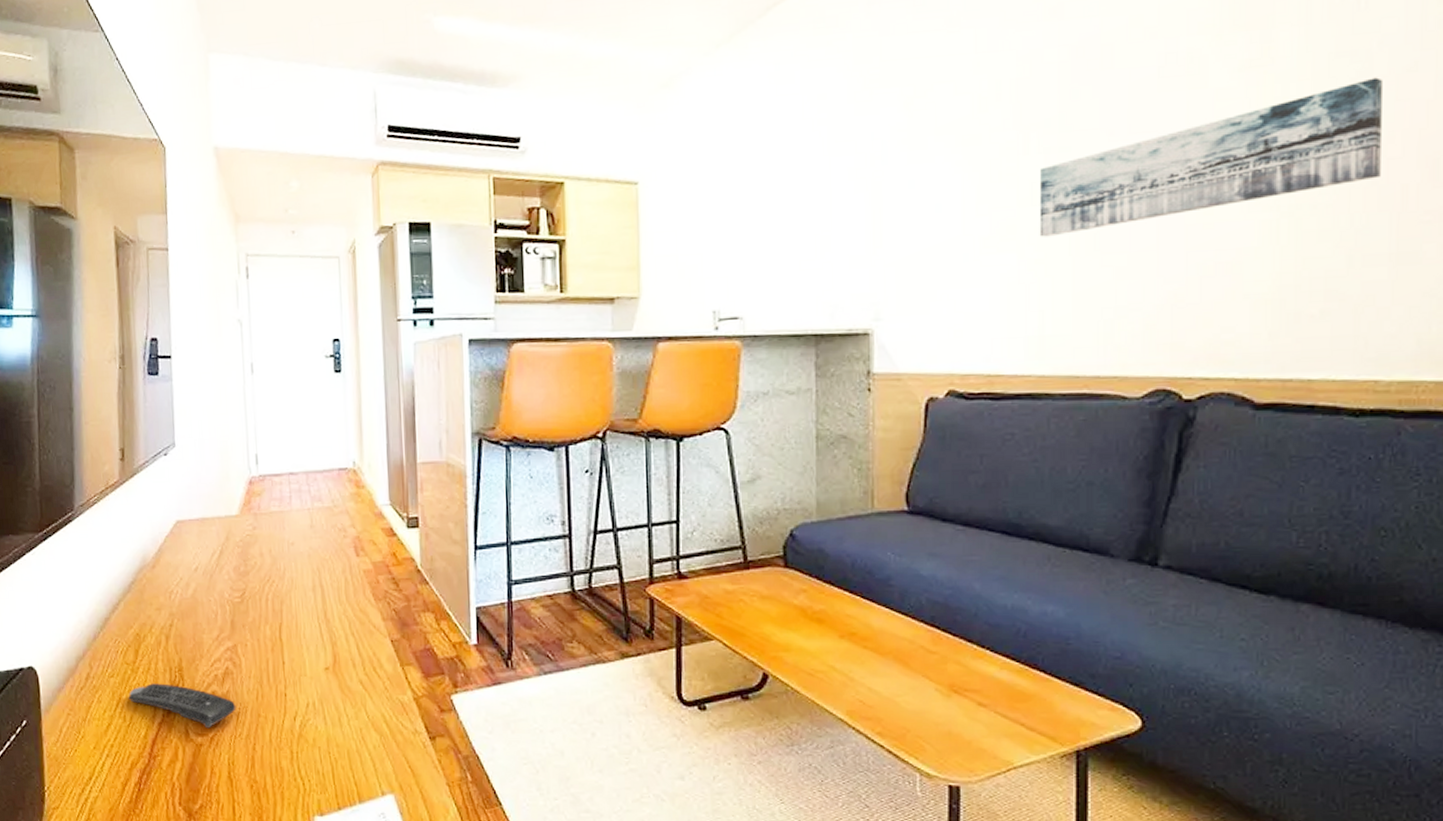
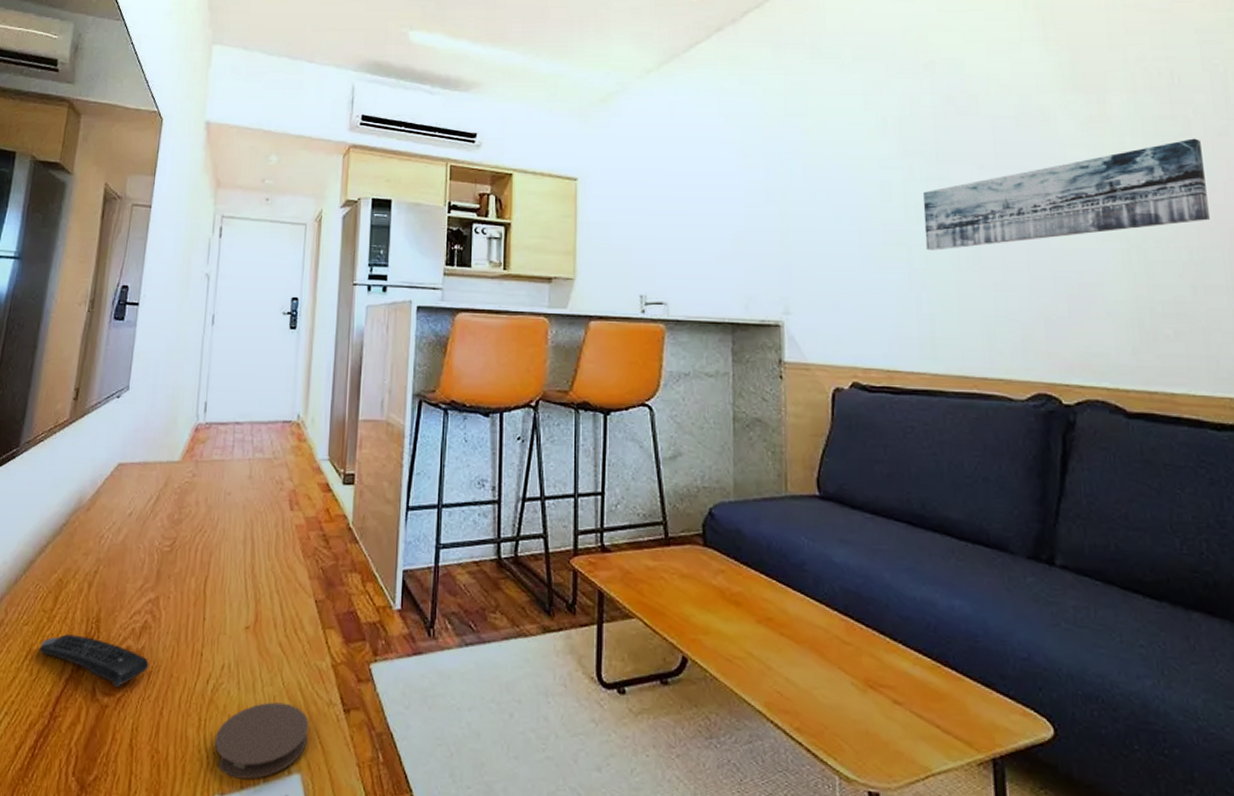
coaster: none [308,734,397,801] -> present [214,702,308,780]

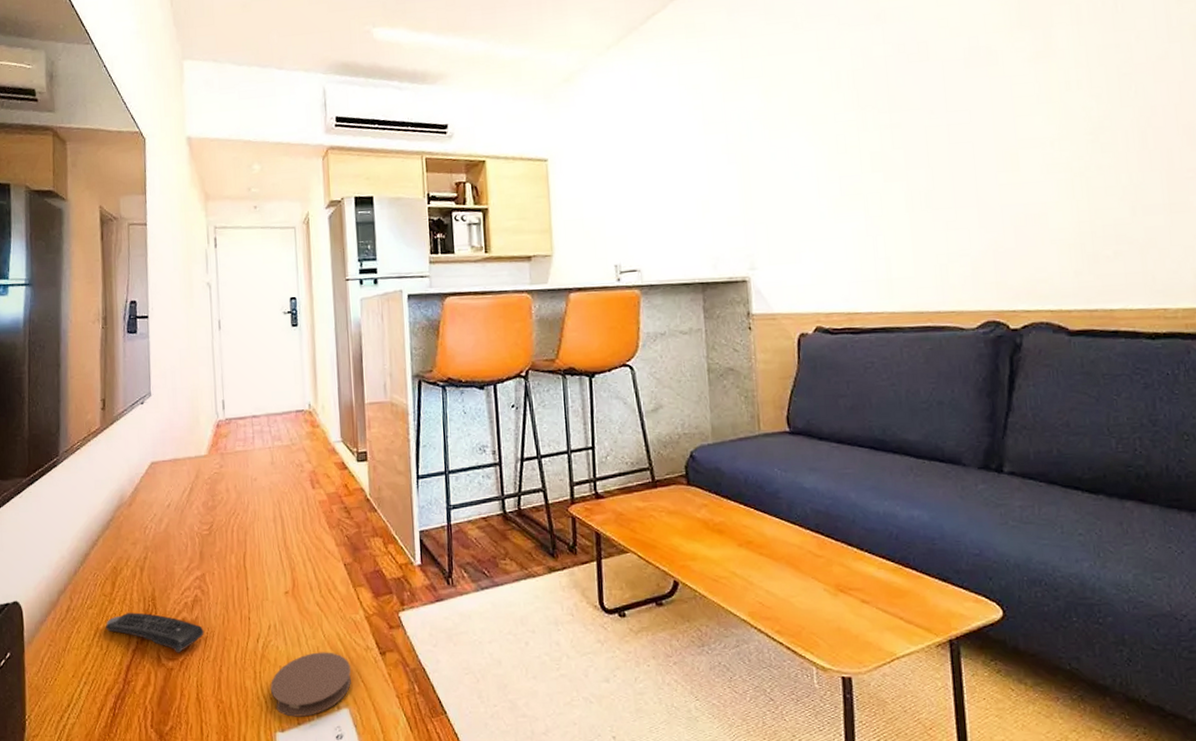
wall art: present [923,138,1210,251] -> none [877,64,1149,197]

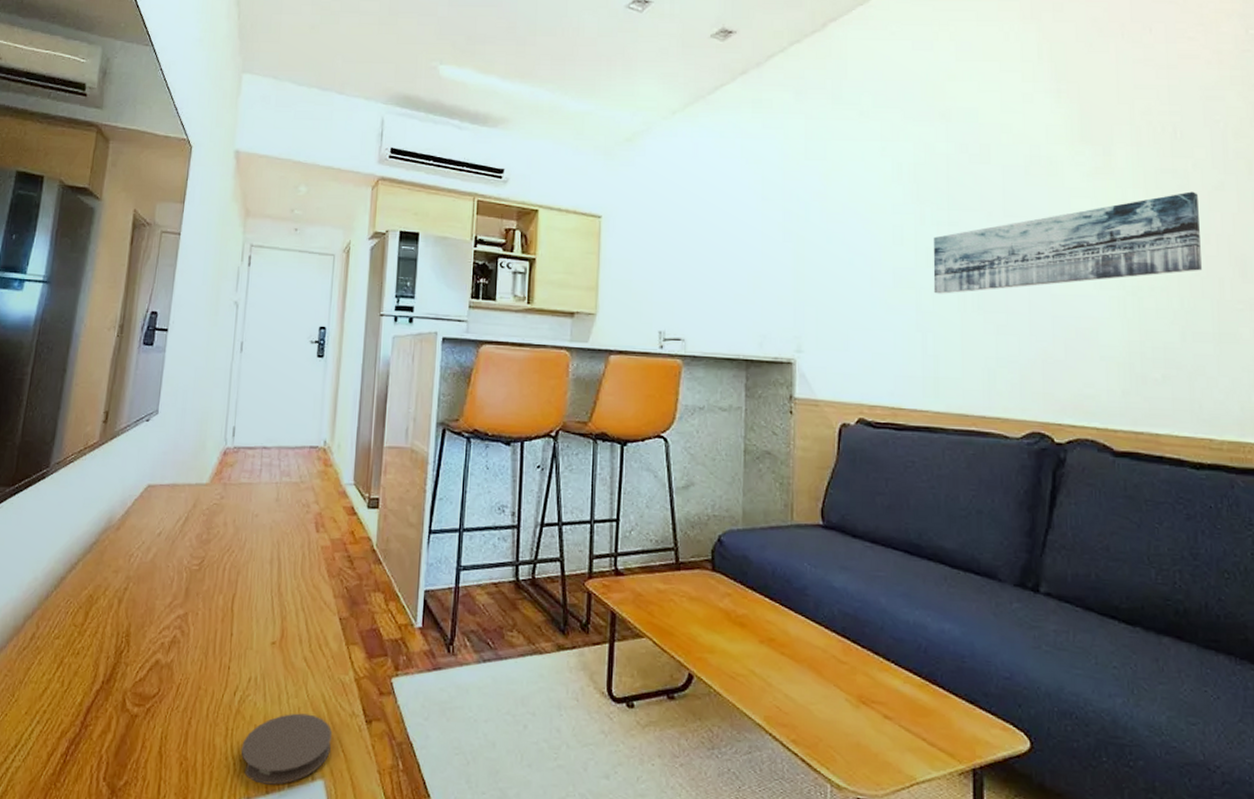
remote control: present [105,612,204,653] -> none [70,647,178,699]
wall art: none [877,64,1149,197] -> present [933,191,1202,294]

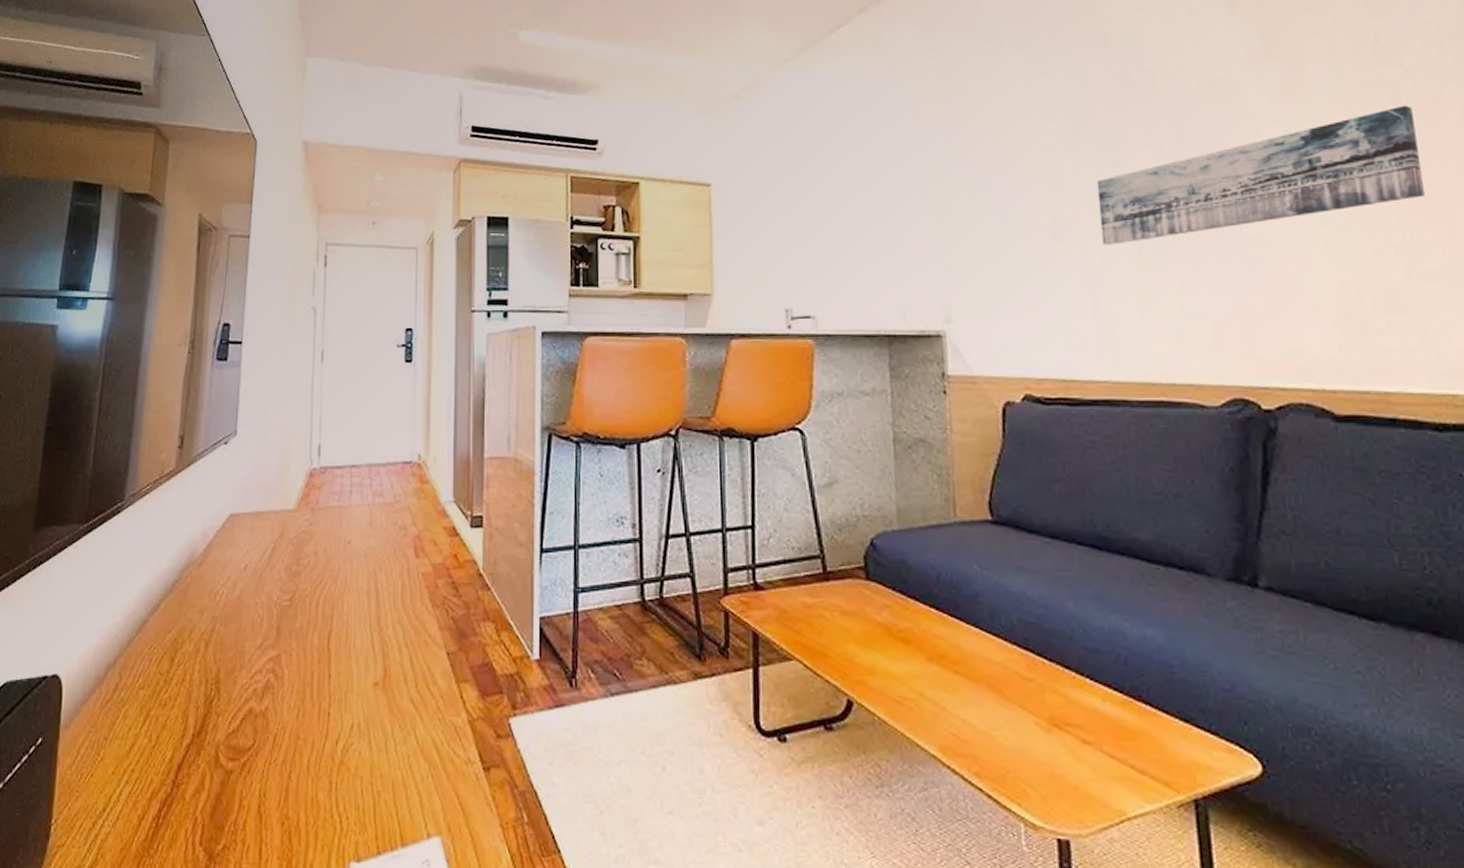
coaster: present [241,713,332,785] -> none [347,762,446,845]

